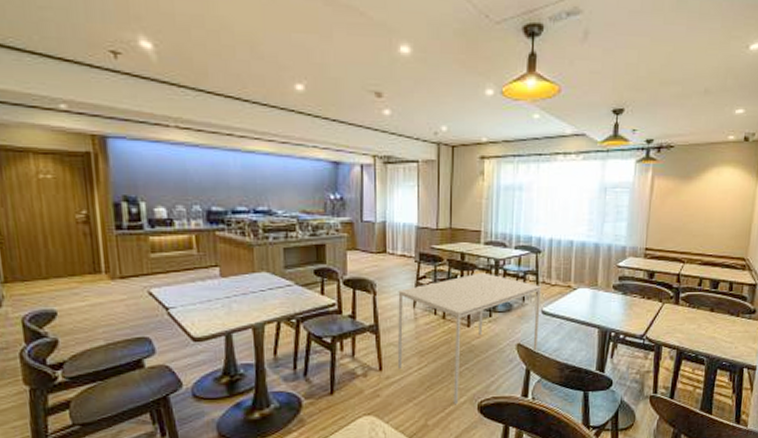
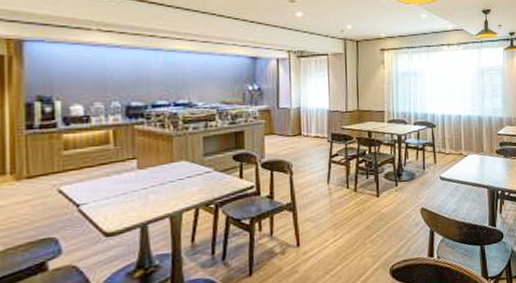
dining table: present [397,272,541,405] -> none [313,147,439,272]

